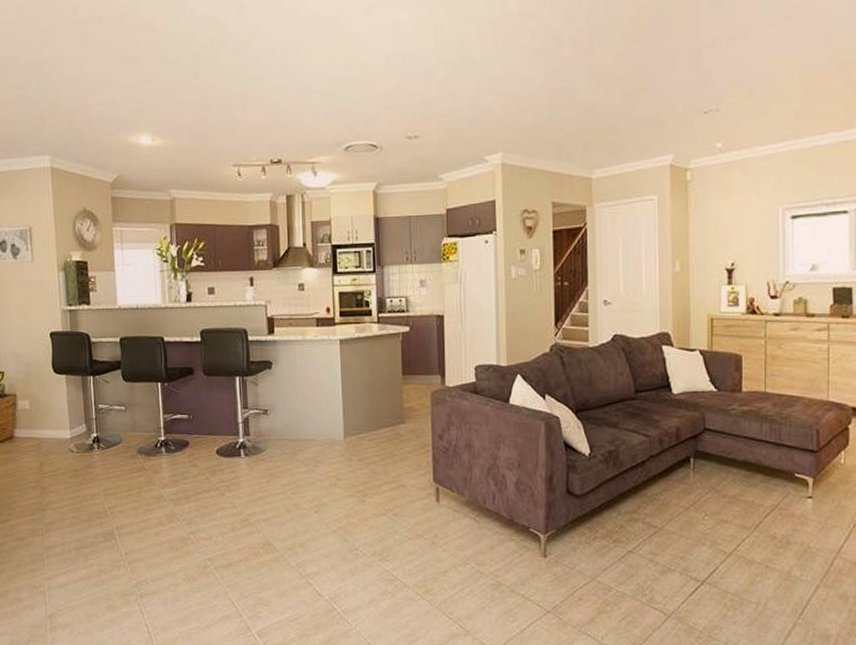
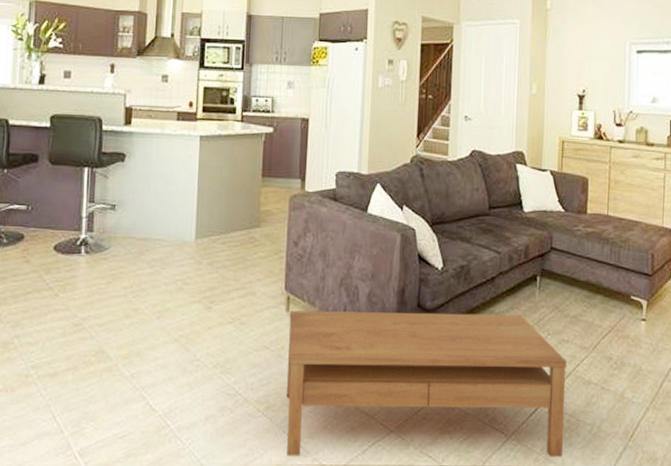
coffee table: none [440,497,727,636] -> present [286,310,567,457]

